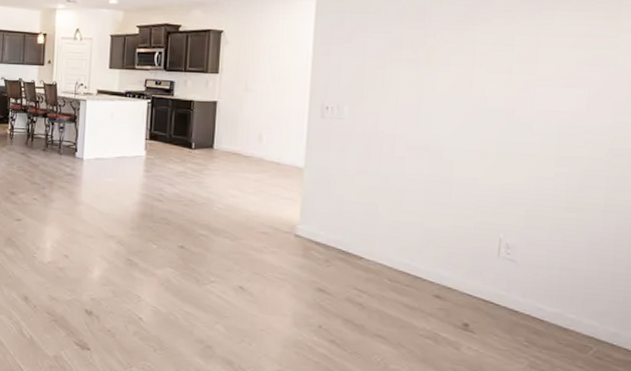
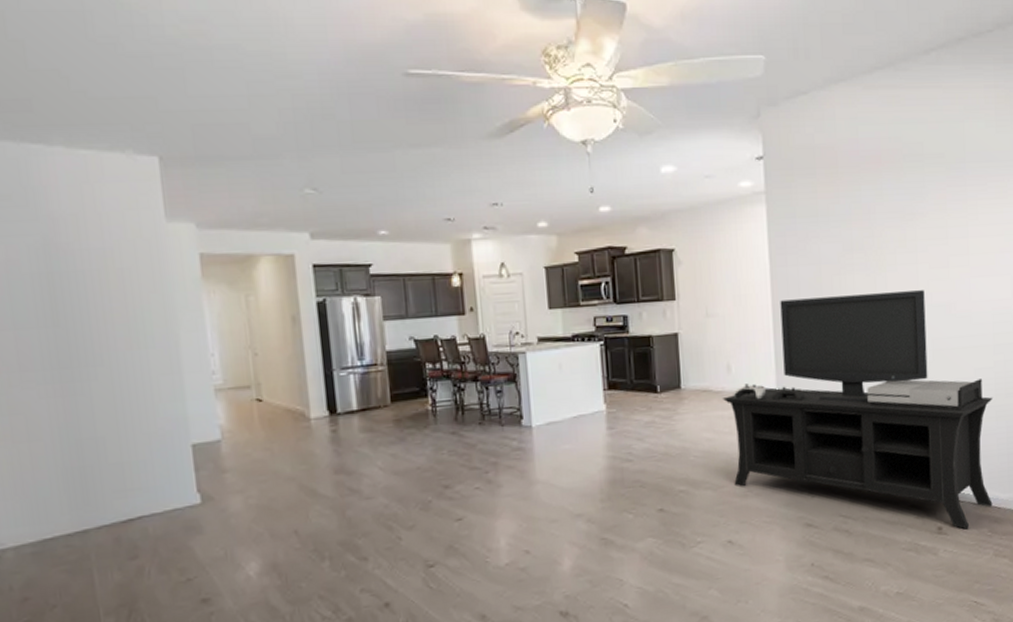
media console: none [250,85,548,333] -> present [722,290,993,529]

